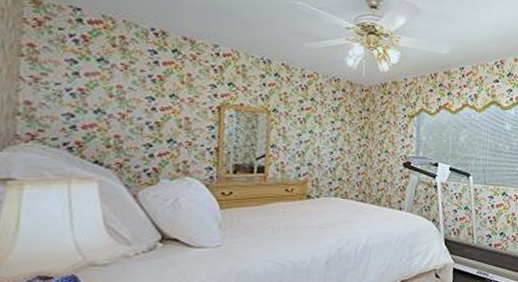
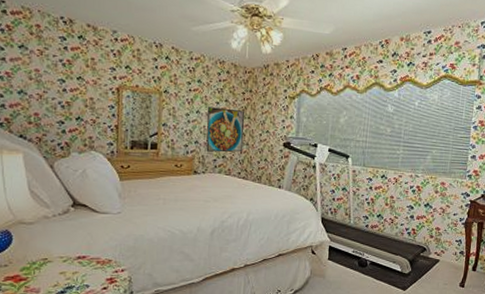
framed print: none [320,126,362,174] -> present [206,107,245,153]

